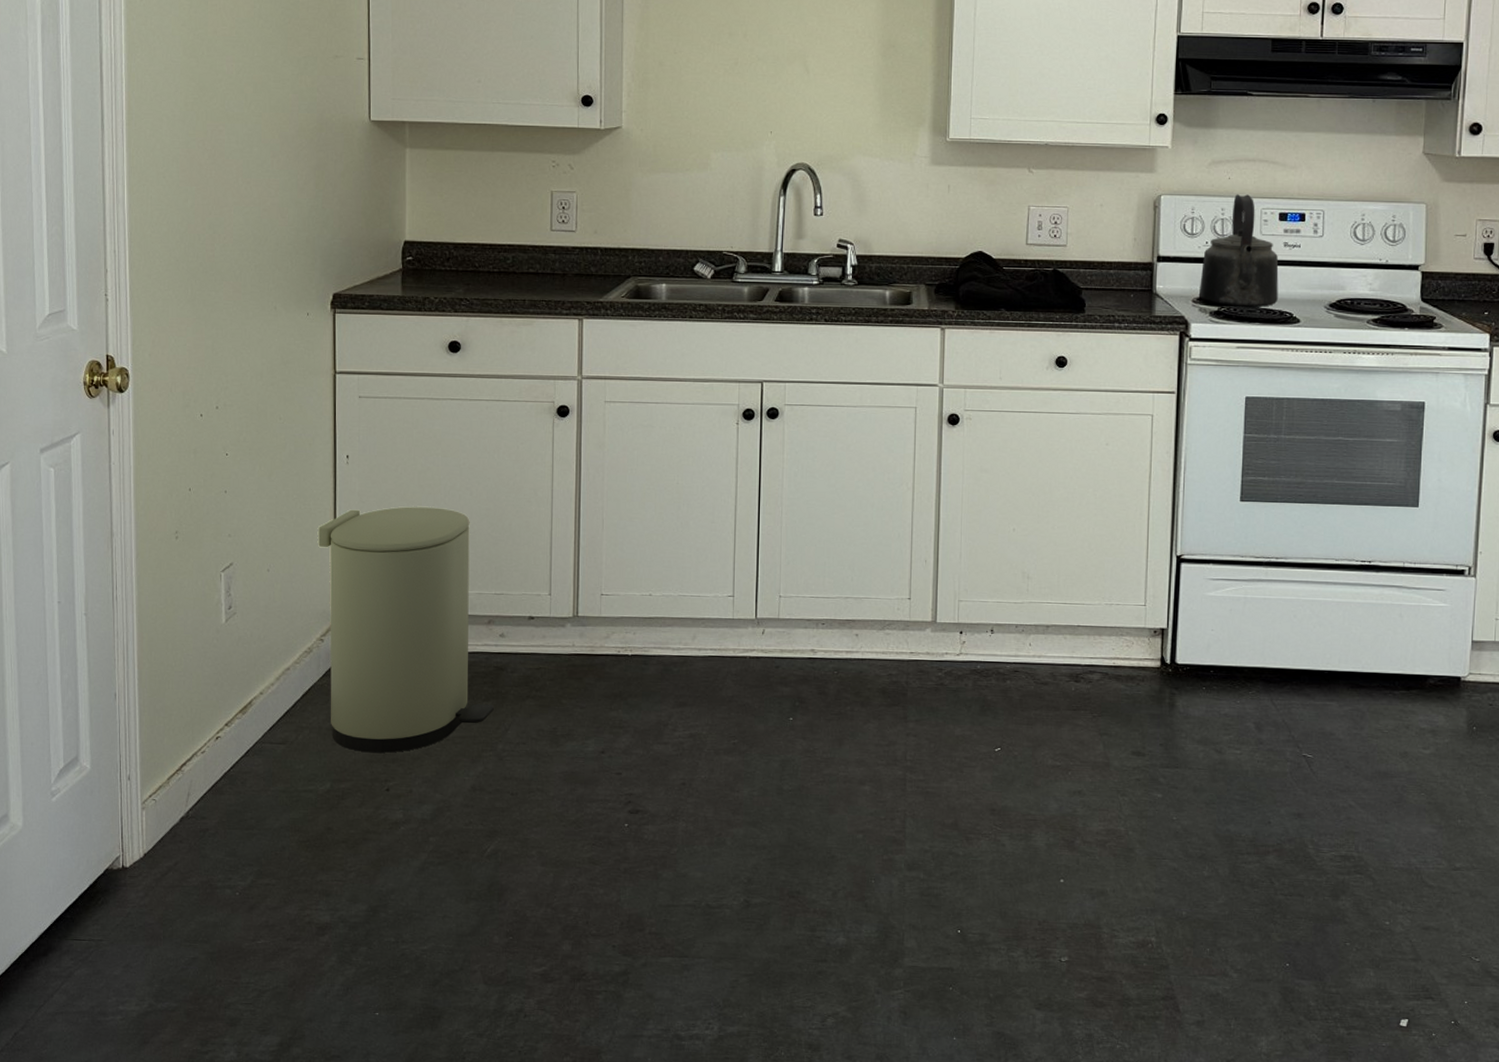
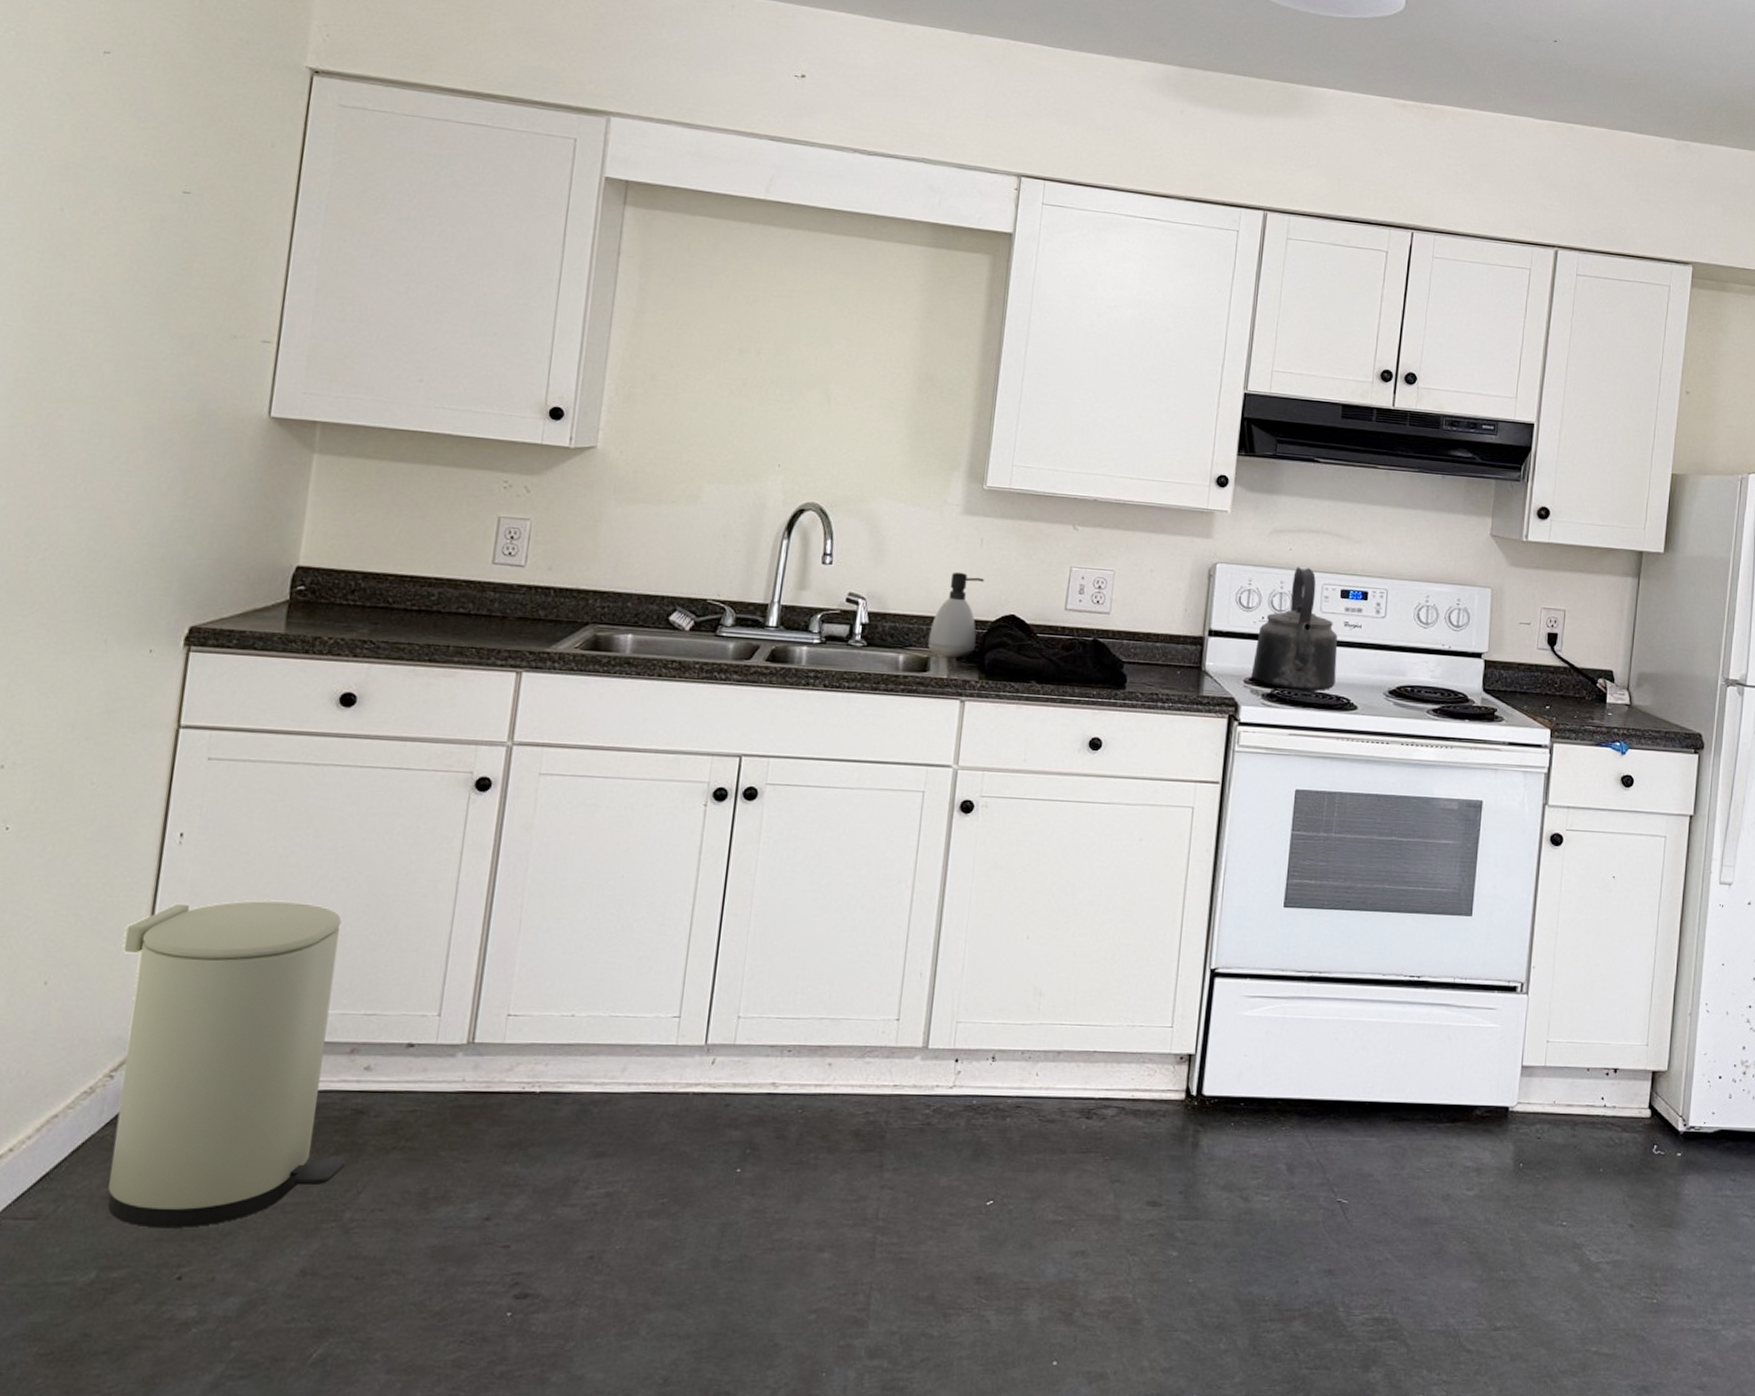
soap dispenser: none [909,216,953,292] -> present [928,571,984,659]

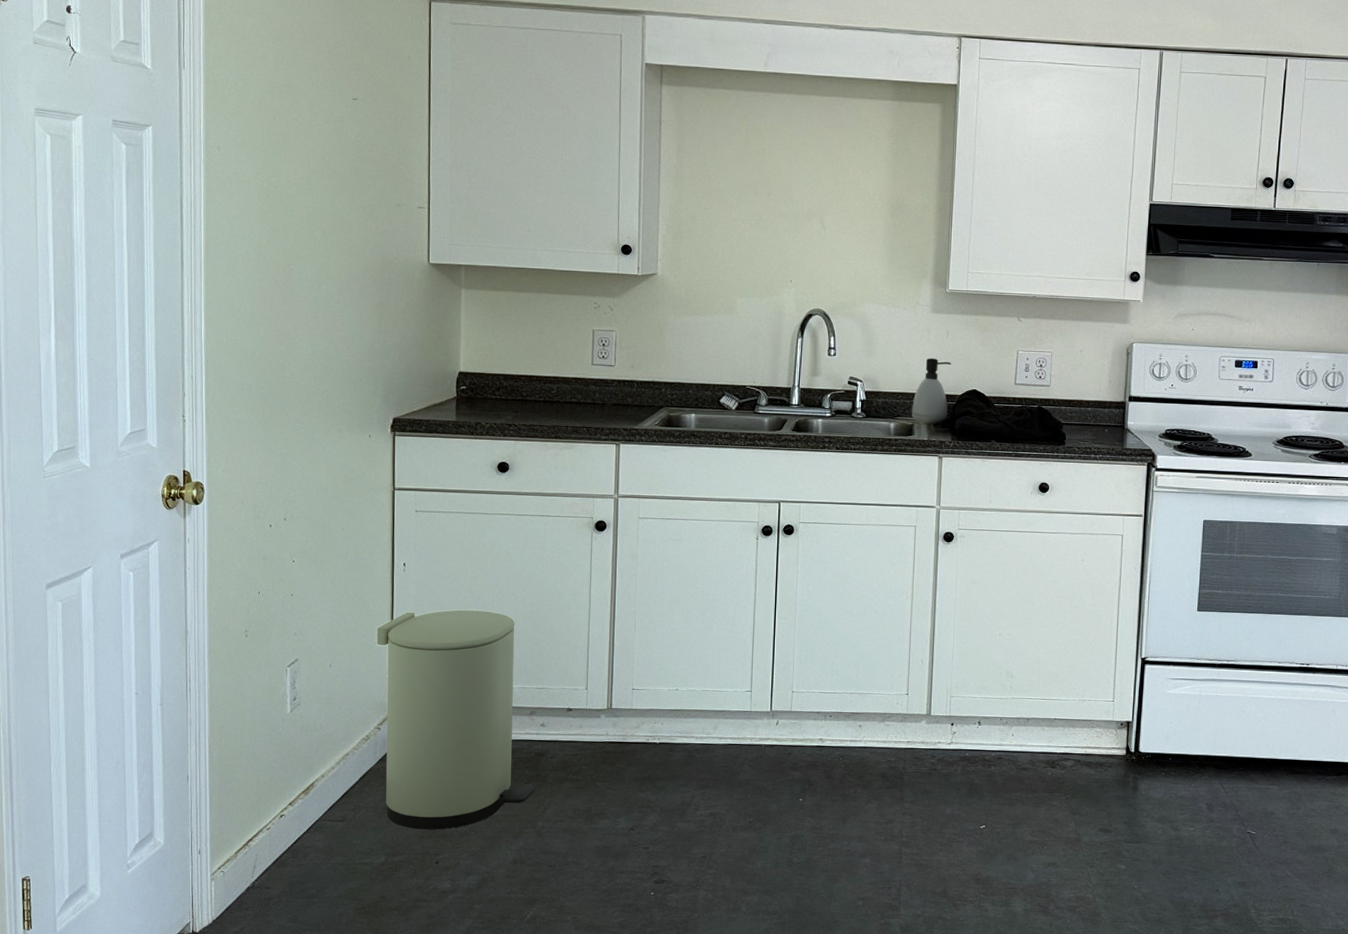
kettle: present [1252,567,1338,691] -> none [1165,343,1234,442]

